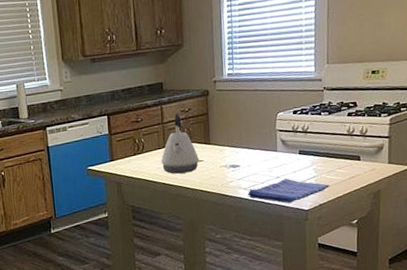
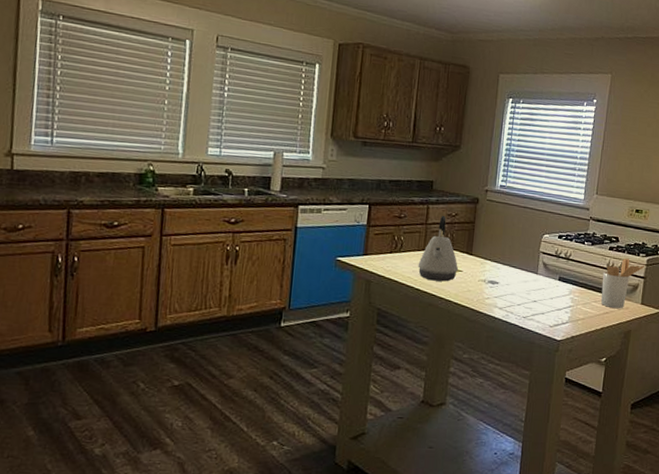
dish towel: present [248,178,330,203] -> none [502,303,584,330]
utensil holder: none [344,120,387,172] -> present [601,258,644,309]

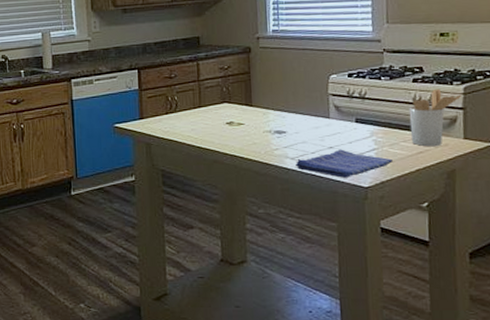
kettle: present [418,215,458,282] -> none [196,69,239,137]
dish towel: none [502,303,584,330] -> present [296,149,394,178]

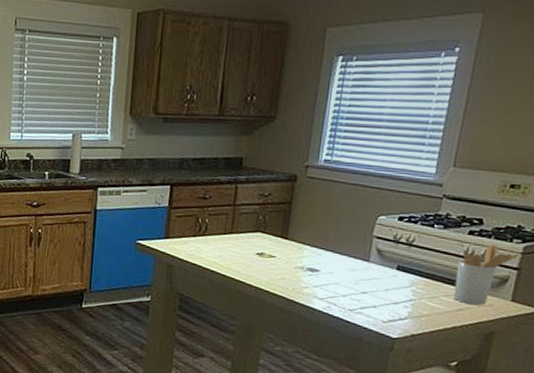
dish towel: present [296,149,394,178] -> none [323,295,430,326]

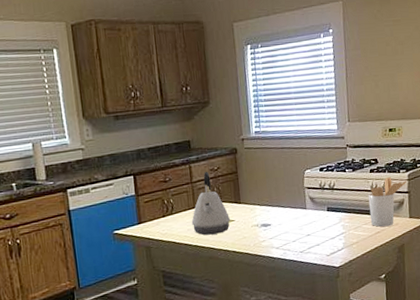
kettle: none [224,195,271,268] -> present [191,171,230,236]

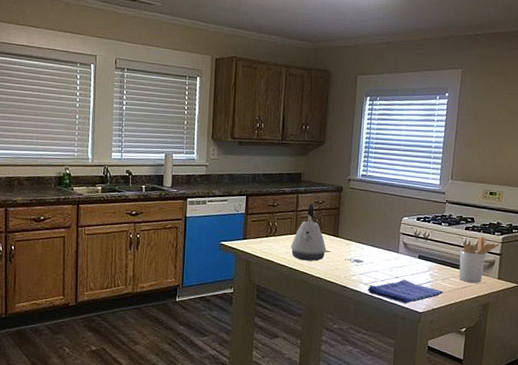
dish towel: none [280,235,358,261] -> present [368,279,444,303]

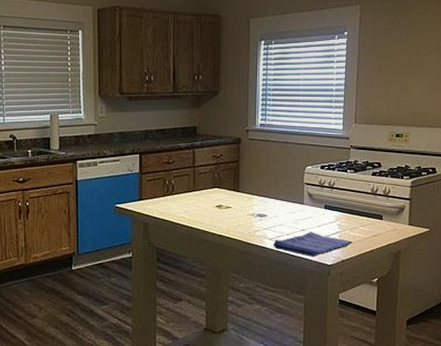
kettle: present [290,202,326,261] -> none [189,157,227,219]
utensil holder: present [459,236,500,284] -> none [367,181,409,231]

